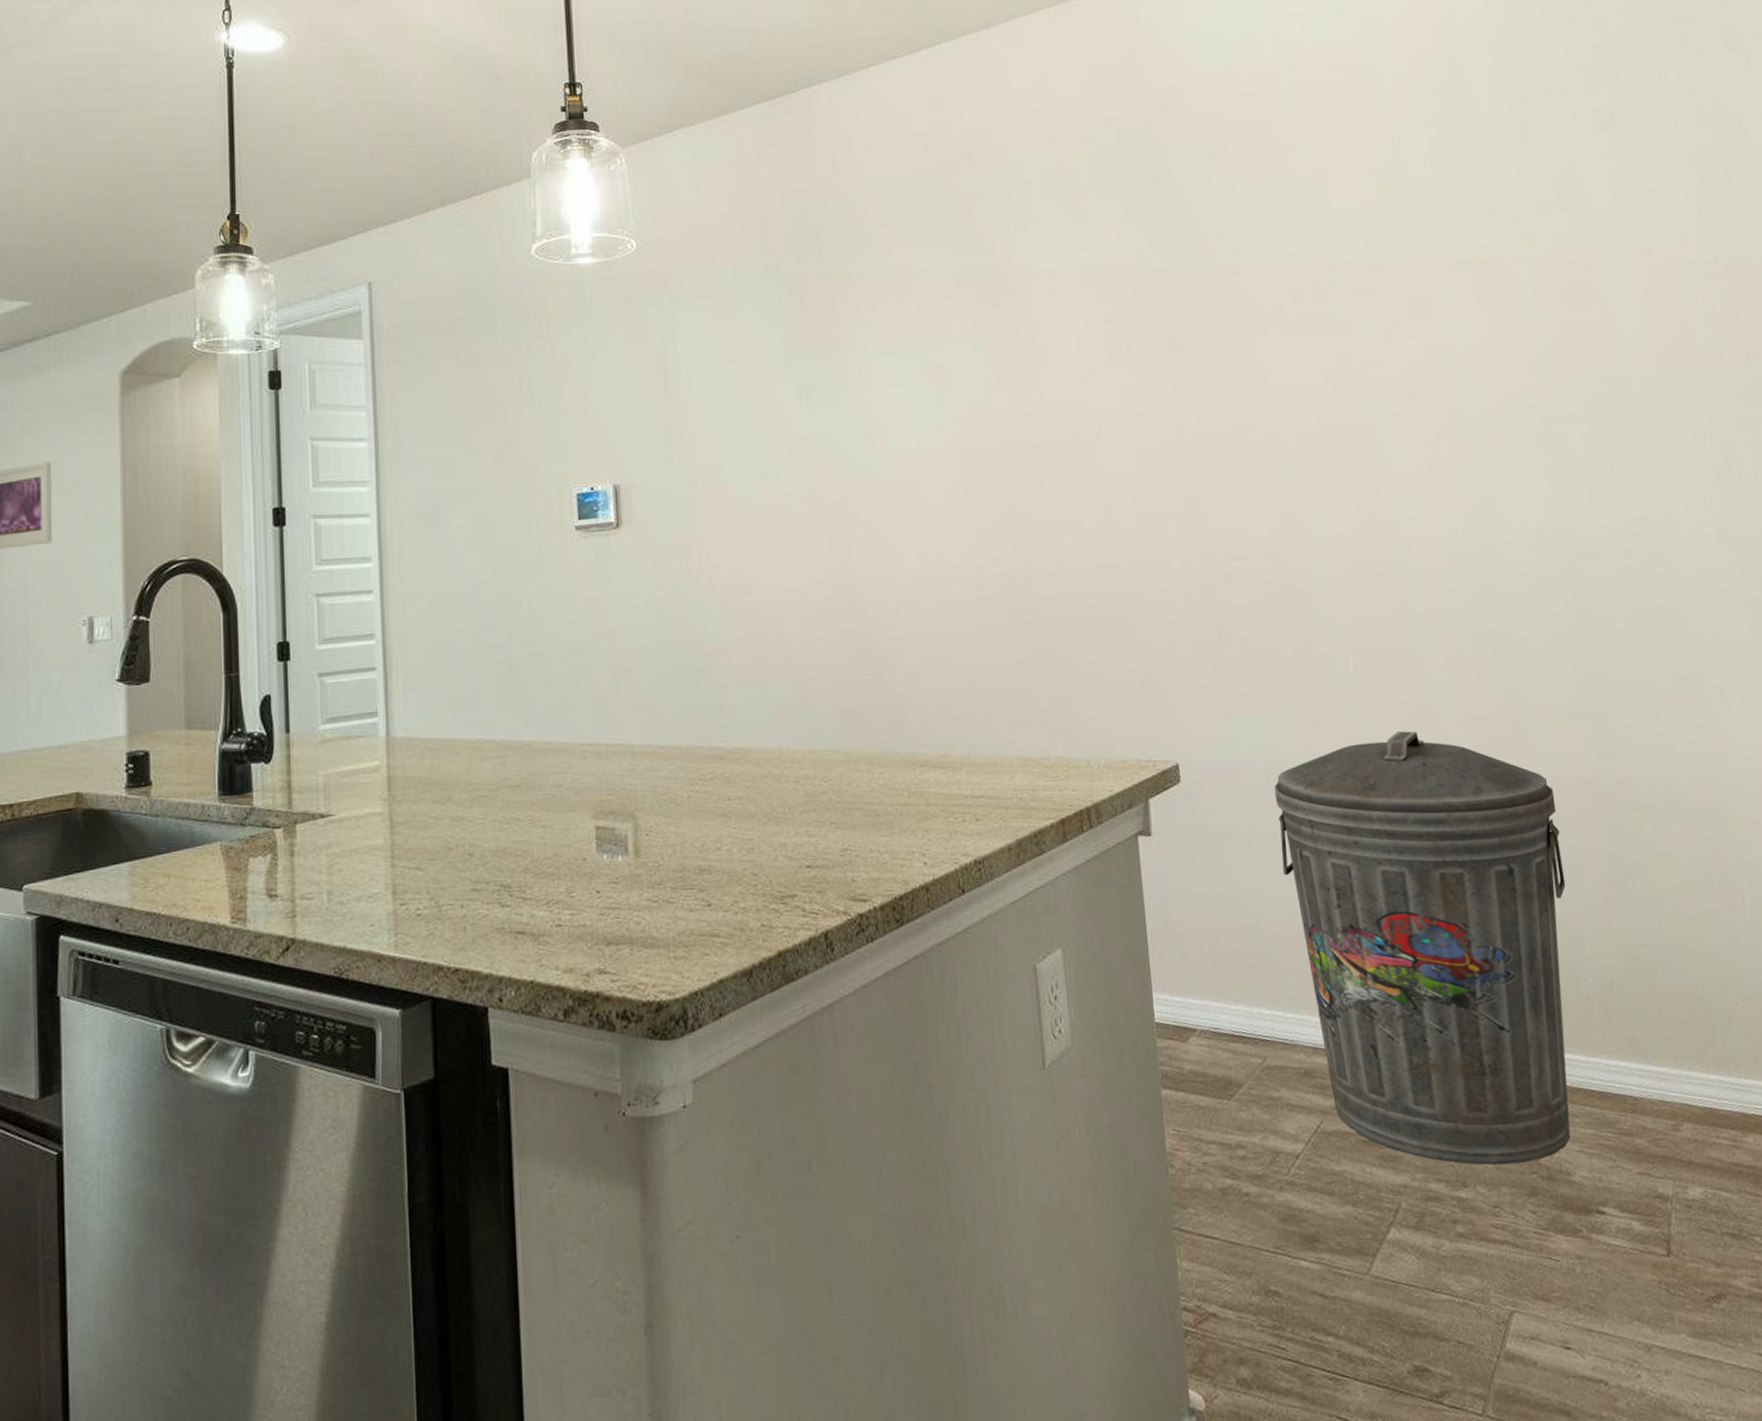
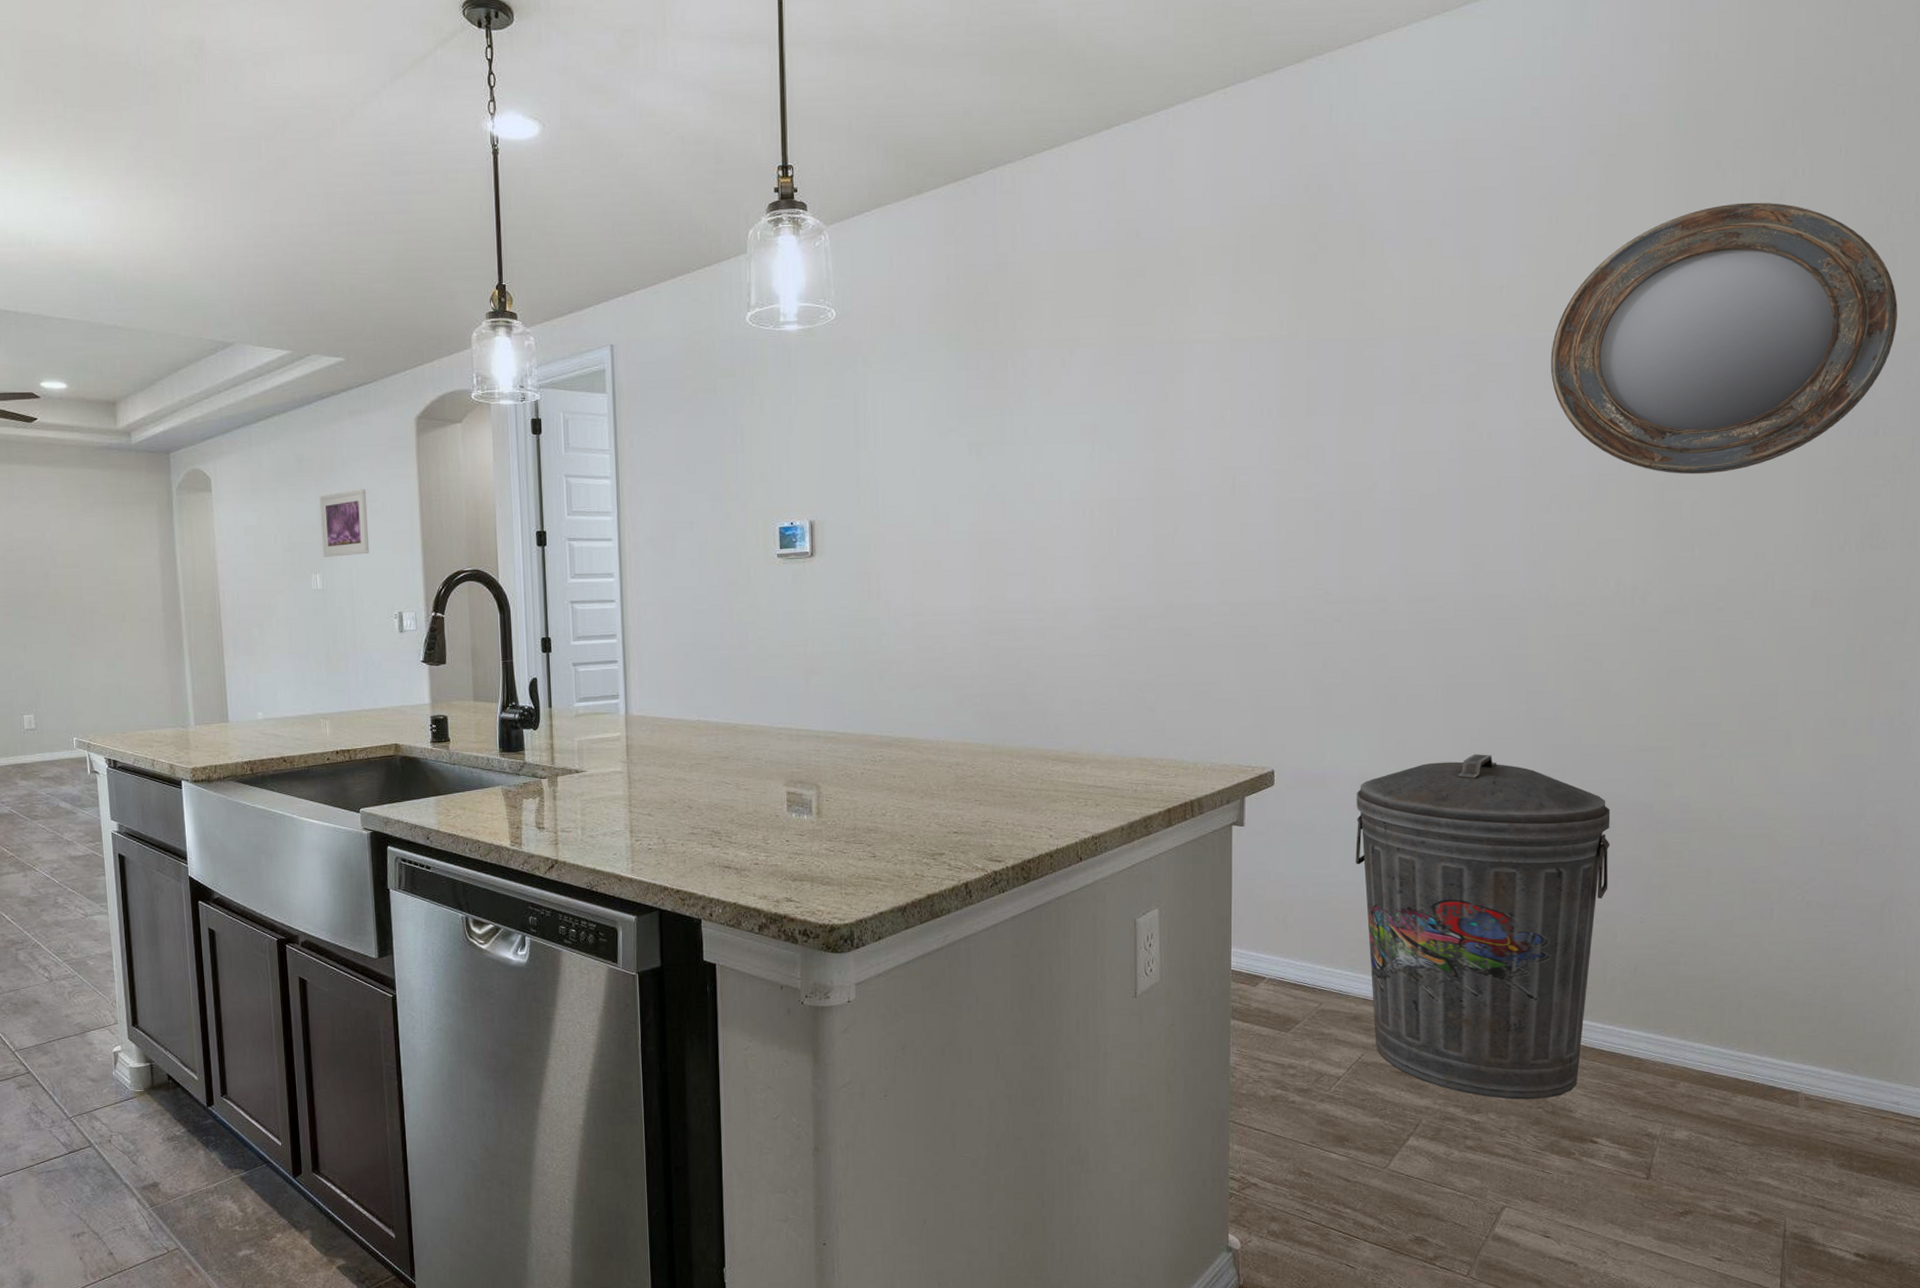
home mirror: none [1413,126,1746,406] -> present [1550,202,1898,475]

